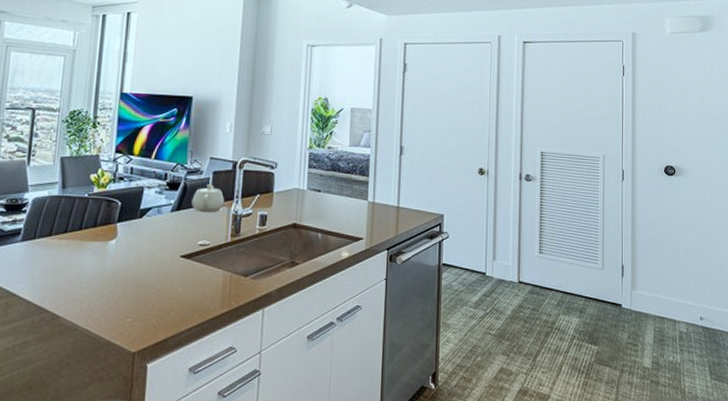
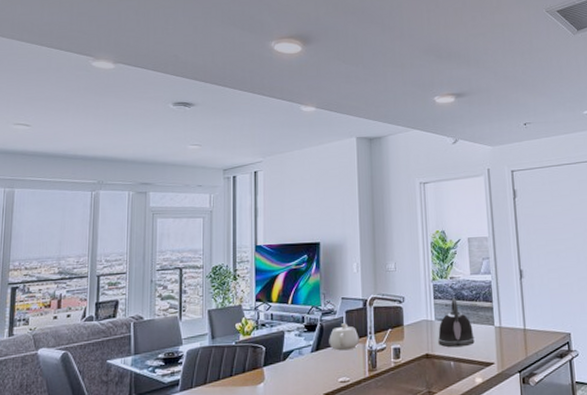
kettle: none [308,169,346,219] -> present [438,298,475,348]

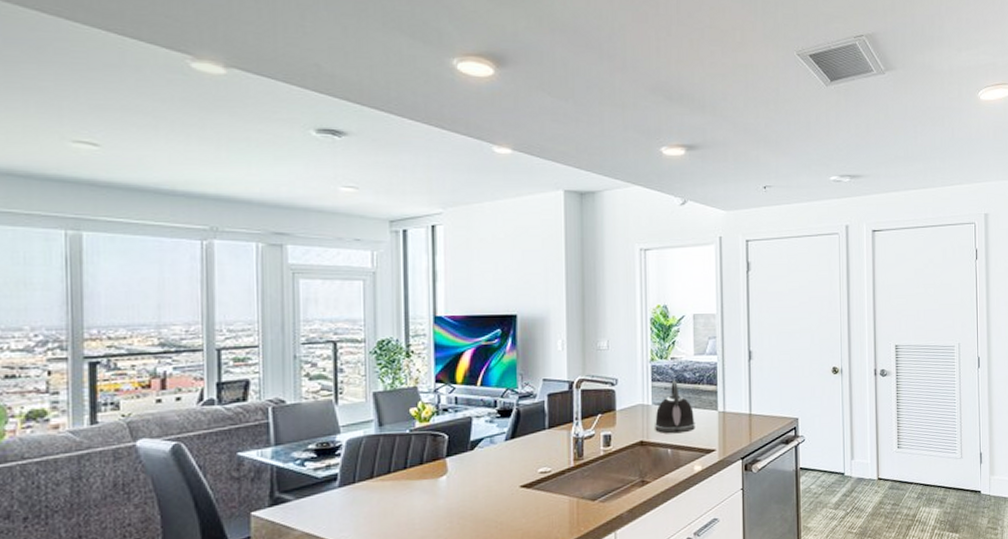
teapot: present [329,323,359,351] -> none [527,408,563,439]

